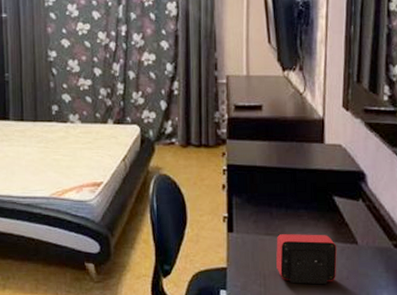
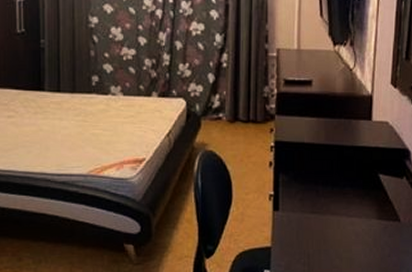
alarm clock: present [276,234,337,285] -> none [321,212,380,263]

